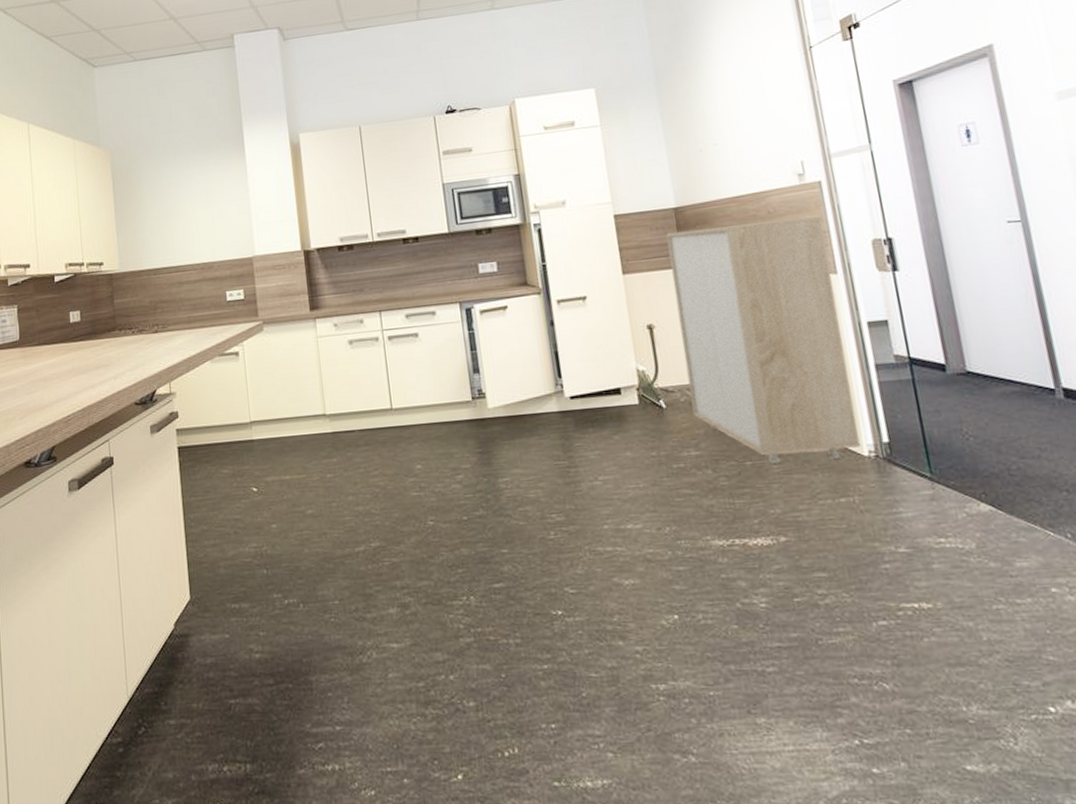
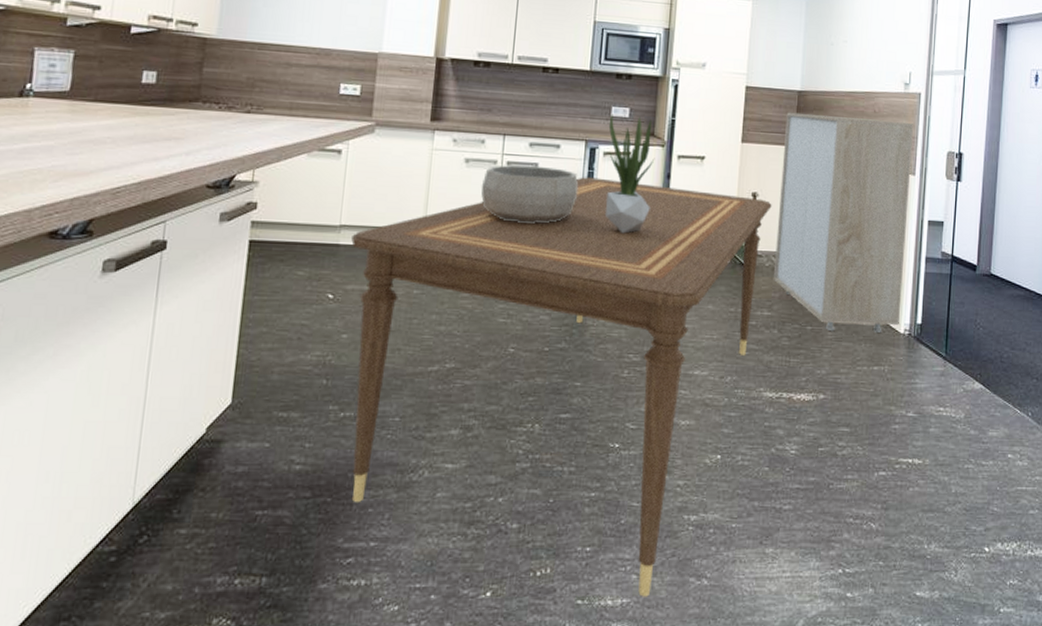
dining table: none [262,330,681,777] -> present [351,177,772,597]
decorative bowl: none [368,334,463,395] -> present [481,165,579,224]
potted plant: none [478,269,540,390] -> present [606,114,655,234]

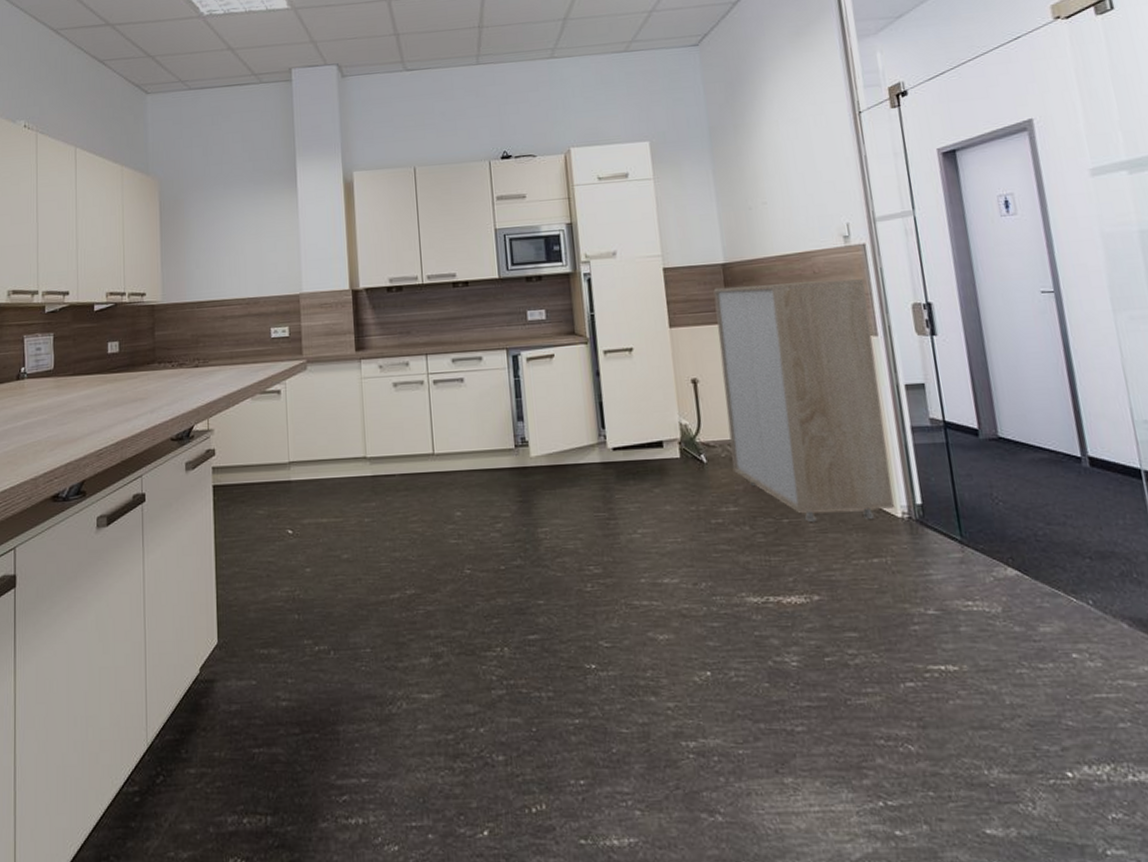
dining table: present [351,177,772,597] -> none [301,384,718,836]
decorative bowl: present [481,165,579,224] -> none [412,380,508,440]
potted plant: present [606,114,655,234] -> none [526,317,585,439]

